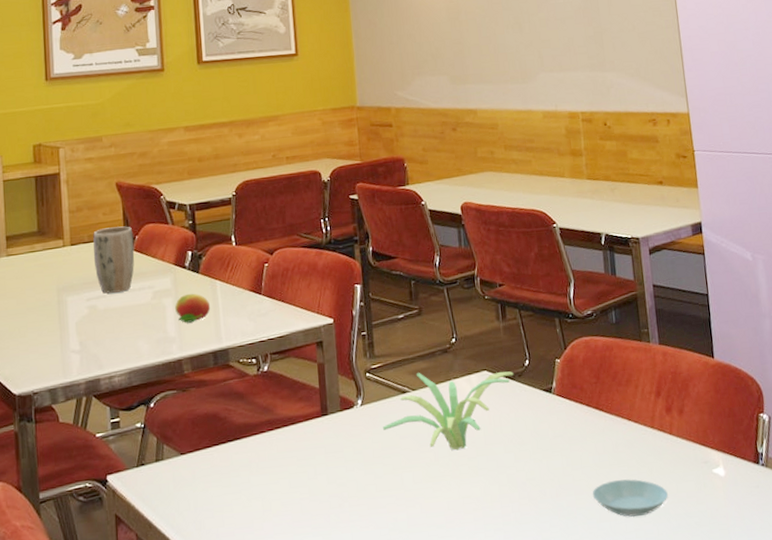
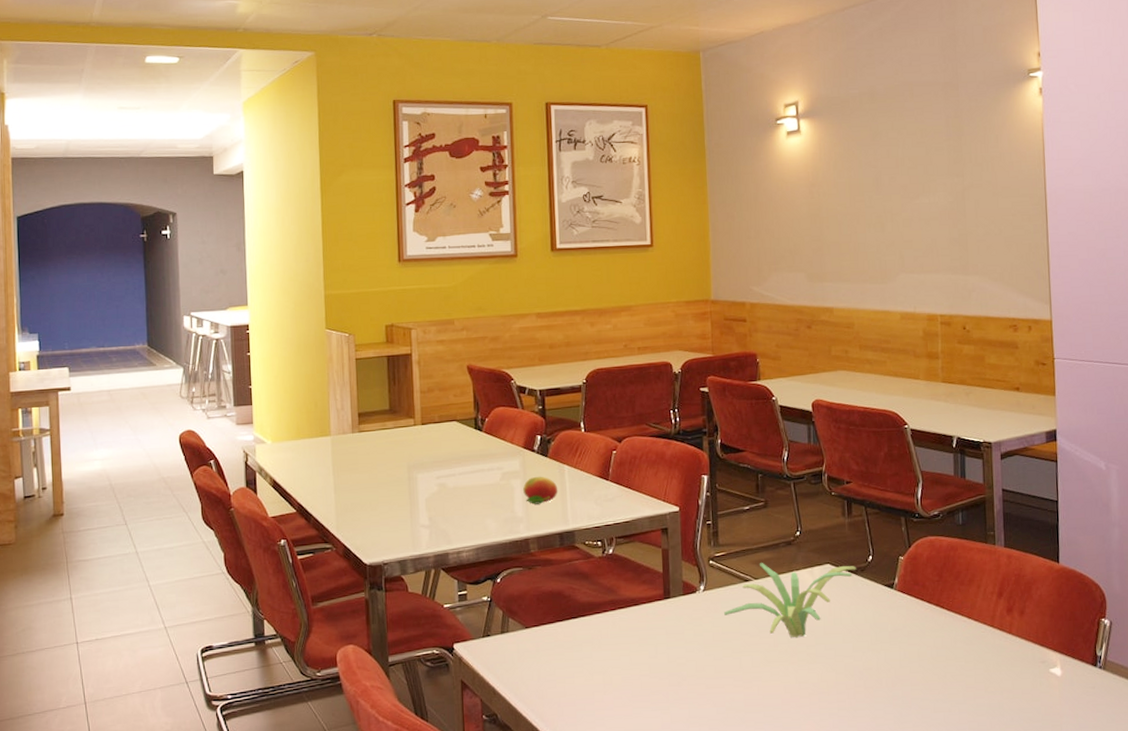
plant pot: present [93,226,135,294] -> none [443,408,484,472]
saucer: present [592,479,668,518] -> none [928,674,1003,710]

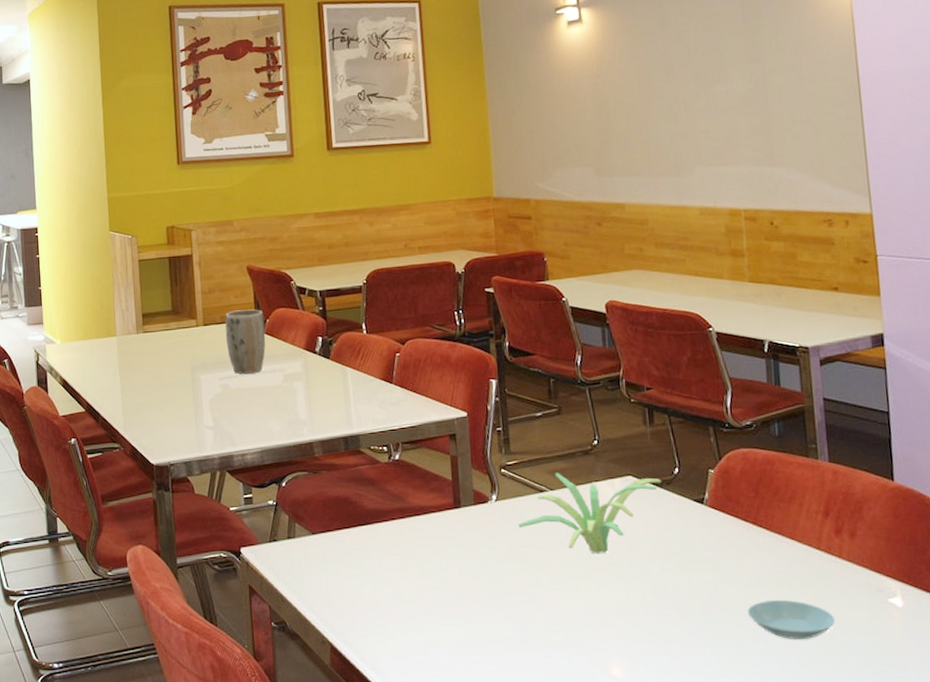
plant pot: none [443,408,484,472] -> present [225,309,266,374]
fruit: present [523,476,558,504] -> none [306,378,342,407]
saucer: none [928,674,1003,710] -> present [747,600,835,640]

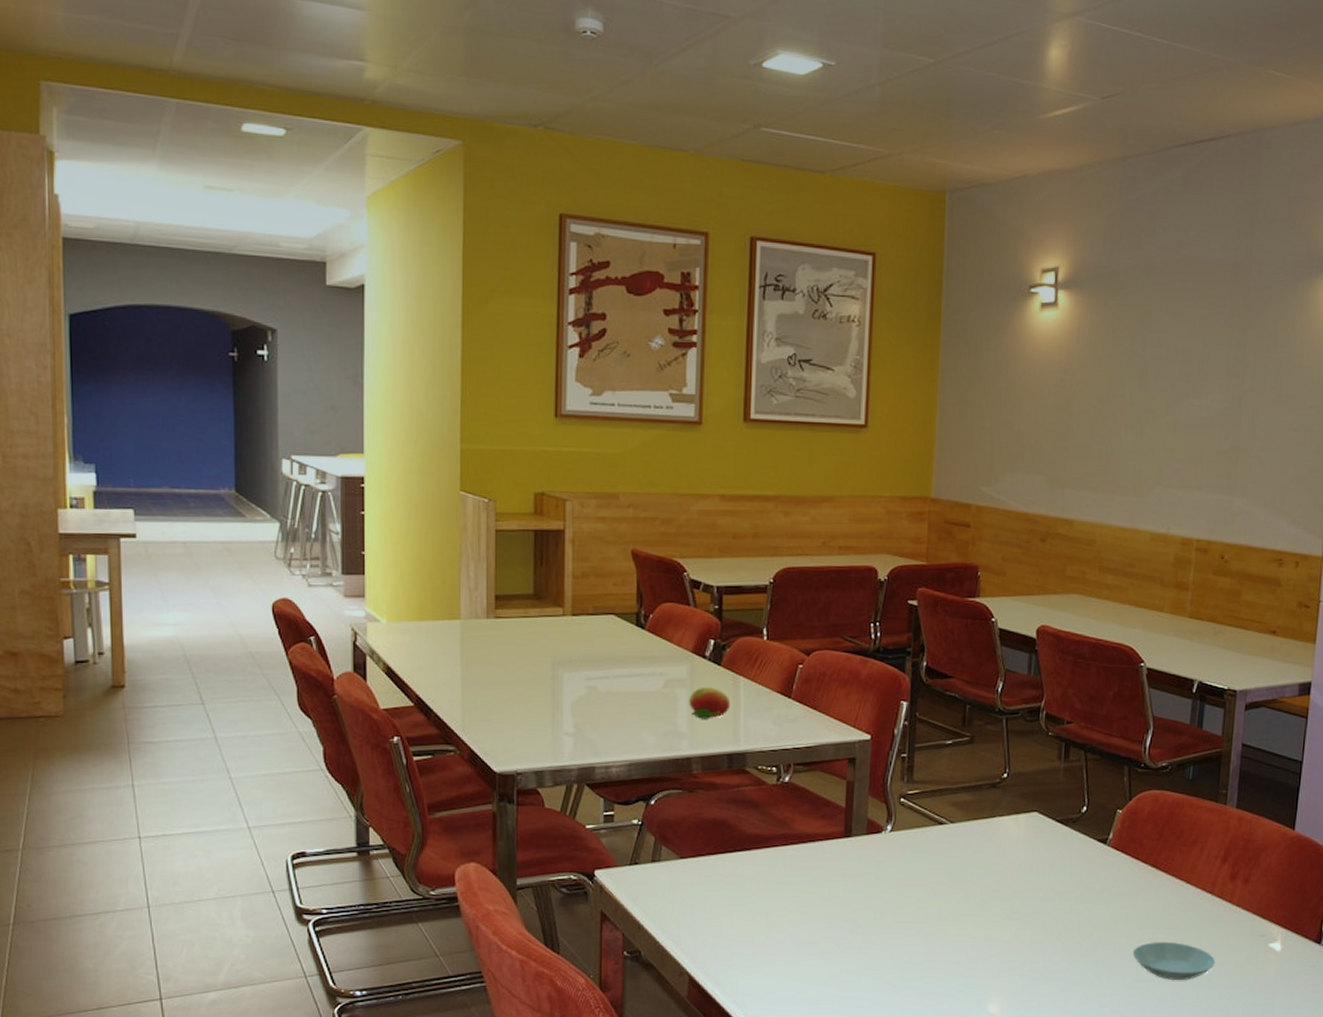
plant pot: present [225,309,266,374] -> none [598,601,647,675]
fruit: none [306,378,342,407] -> present [689,687,731,719]
plant: present [519,473,661,554] -> none [912,805,1067,891]

